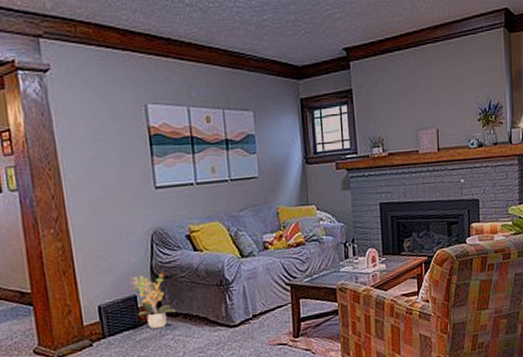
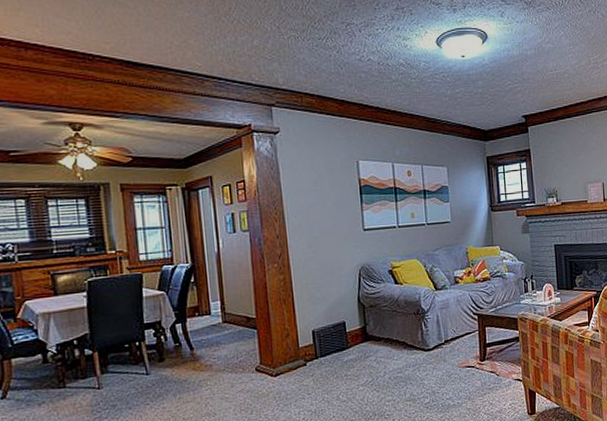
potted plant: present [130,272,176,329] -> none [340,302,379,352]

